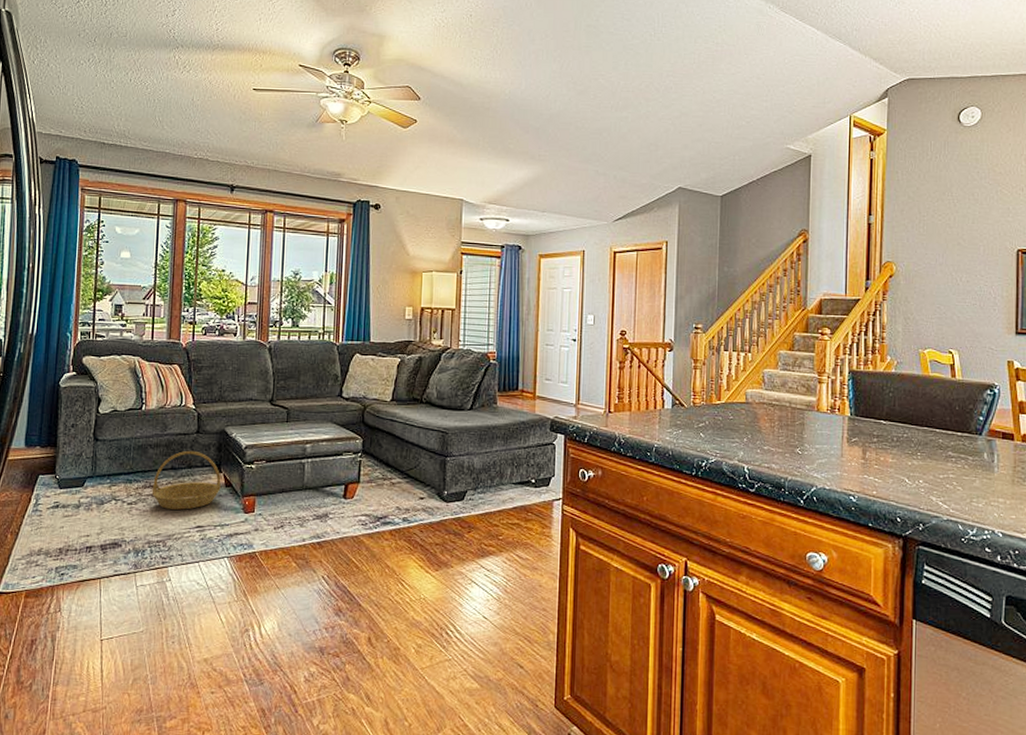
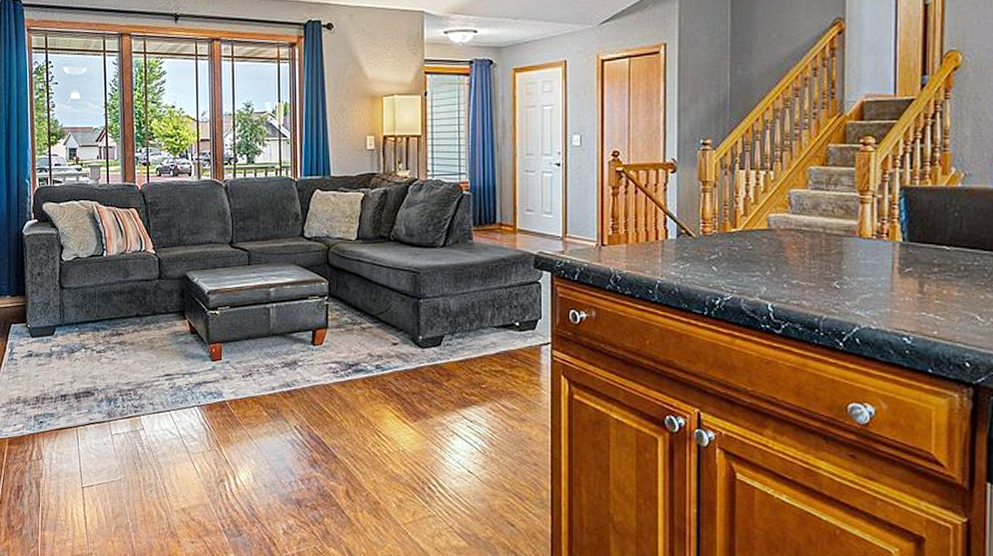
basket: present [152,450,221,510] -> none [119,297,186,358]

